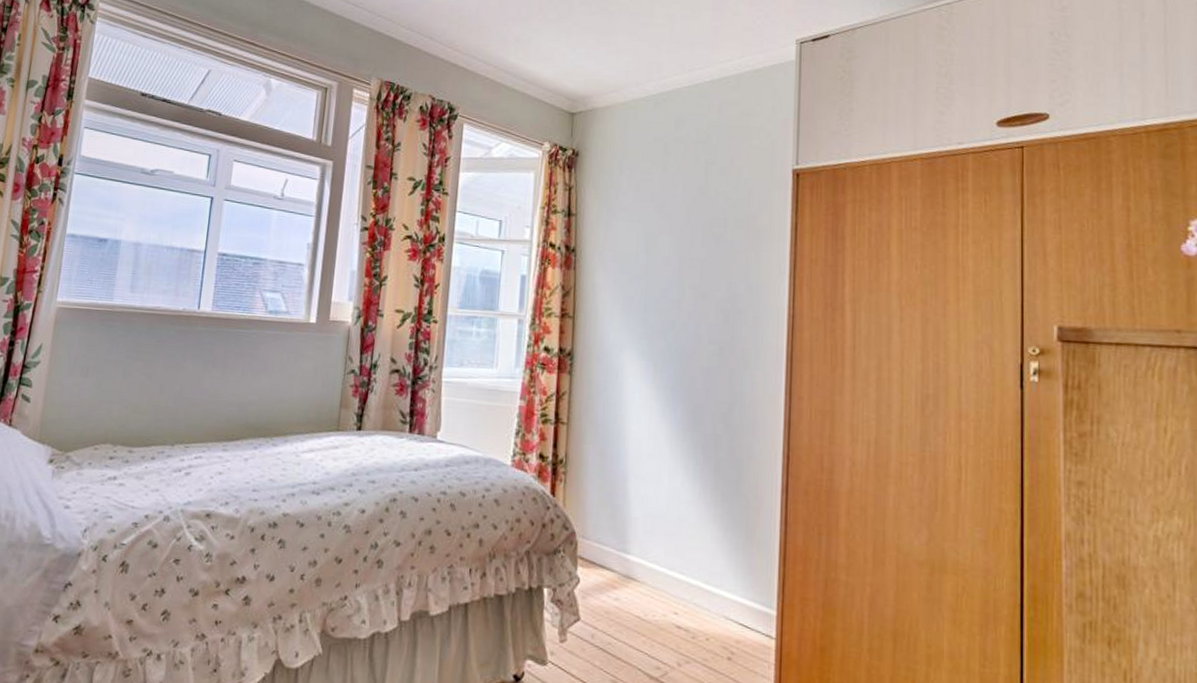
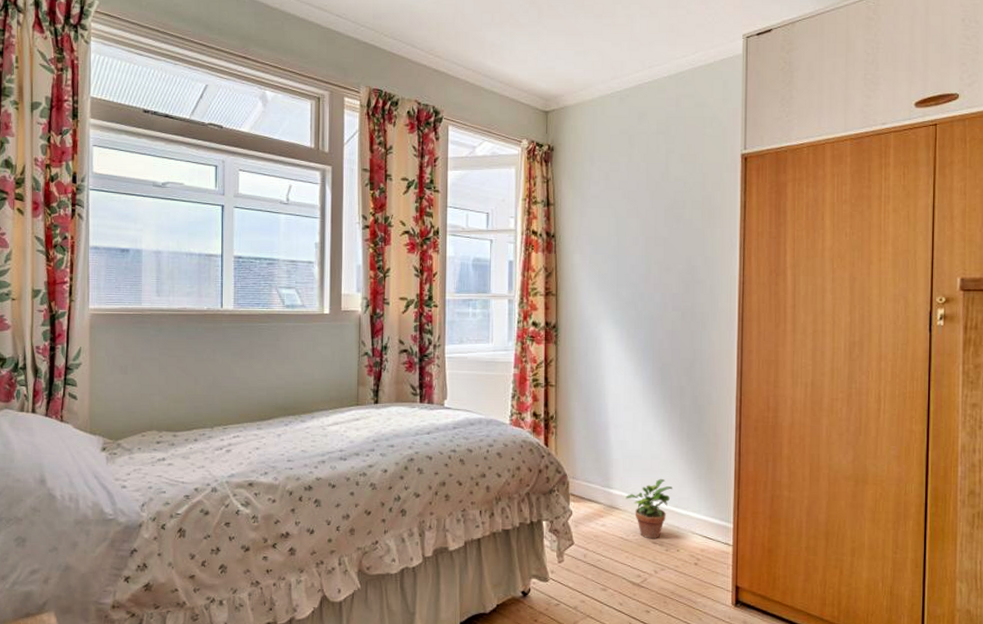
potted plant: none [645,545,703,623] -> present [626,478,672,539]

